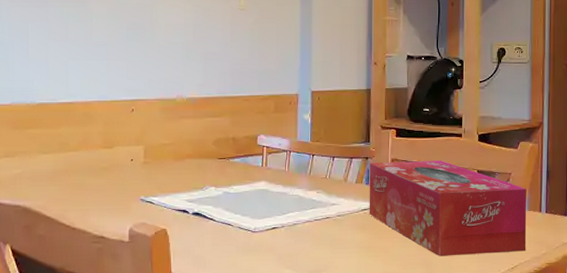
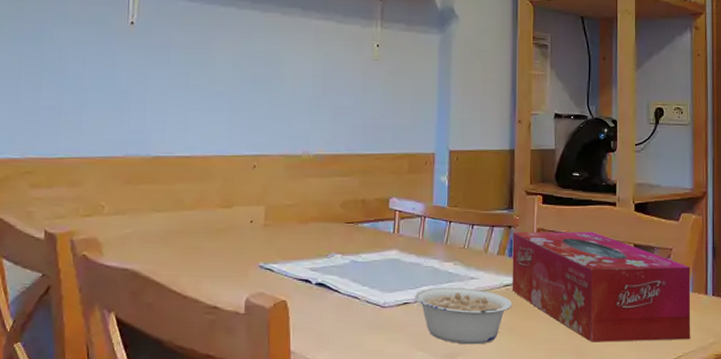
legume: none [281,212,370,262] -> present [414,287,513,345]

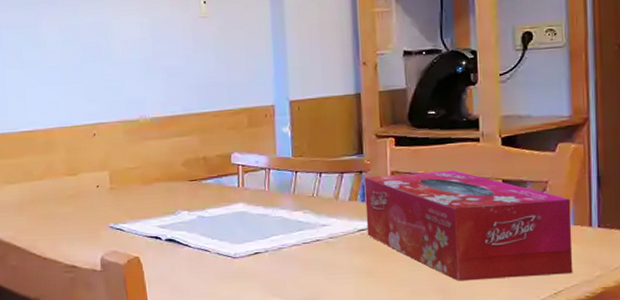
legume: present [414,287,513,345] -> none [264,234,369,289]

